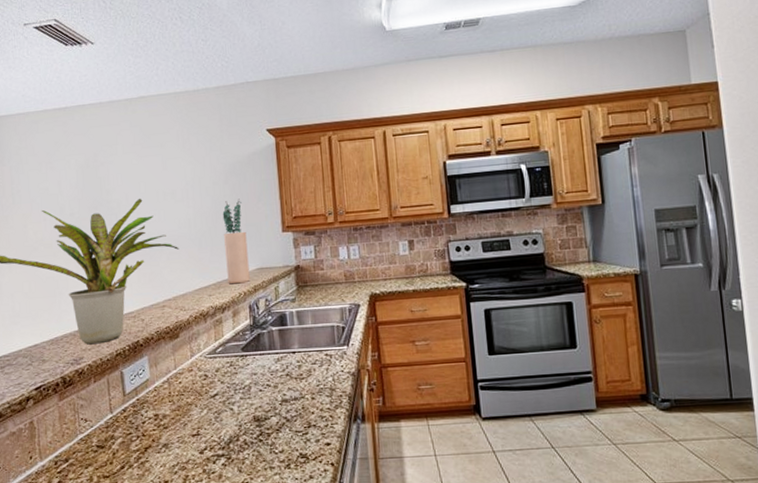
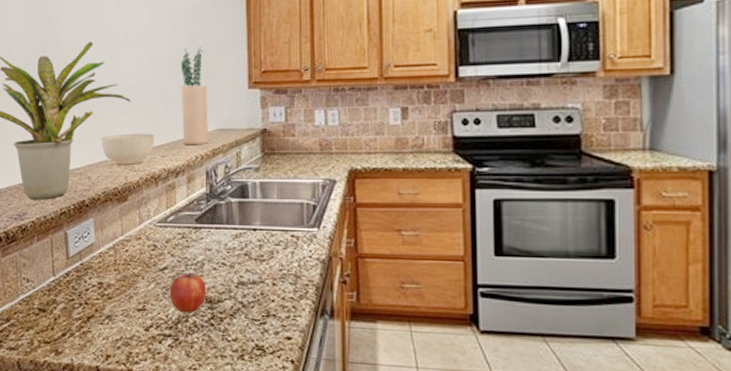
bowl: none [153,276,202,307] -> present [101,133,155,166]
fruit: none [221,396,255,434] -> present [169,272,207,314]

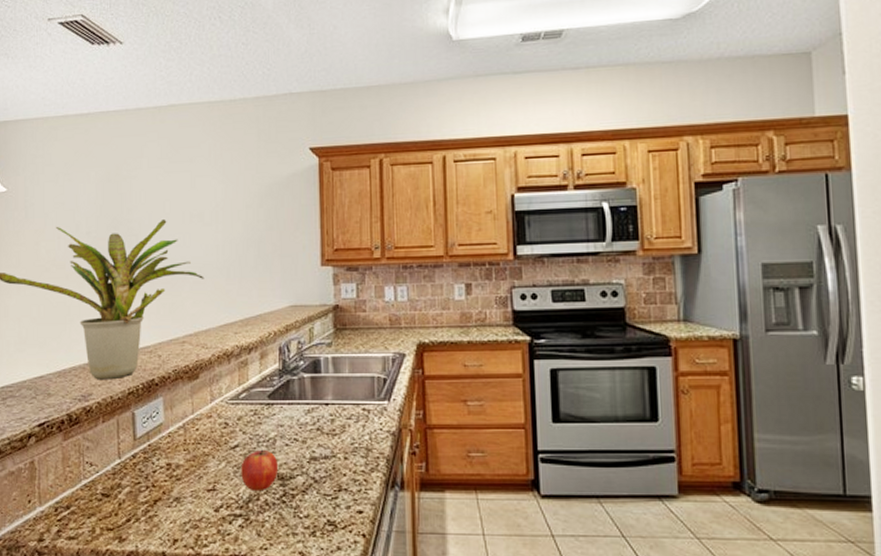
bowl: present [101,133,155,166] -> none [173,310,227,343]
vase: present [180,46,209,146] -> none [254,225,282,322]

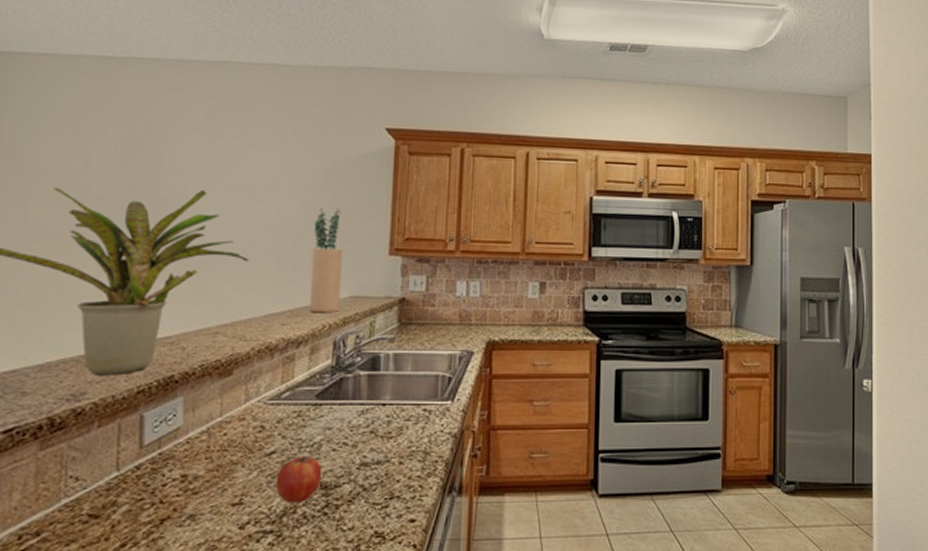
vase: none [254,225,282,322] -> present [309,207,343,313]

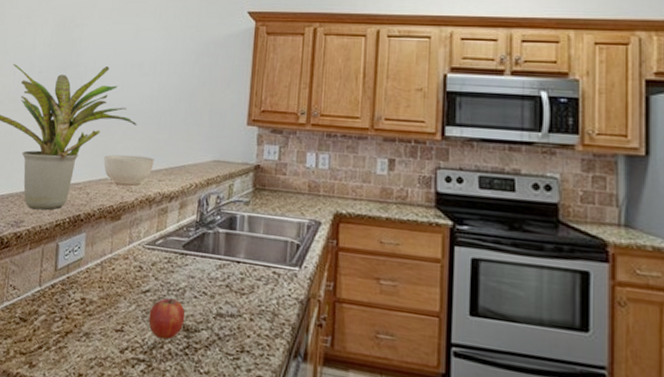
bowl: none [204,297,274,335] -> present [103,155,154,186]
vase: present [309,207,343,313] -> none [180,81,209,174]

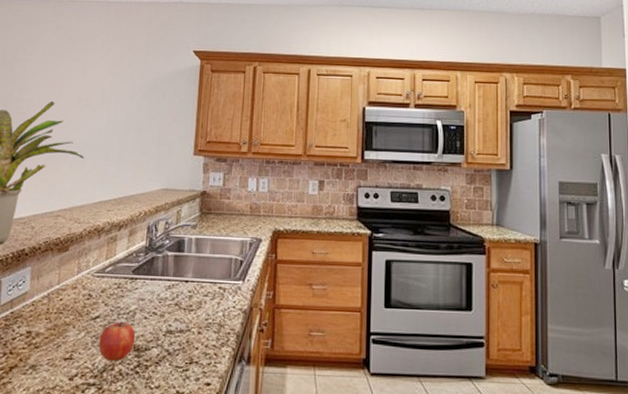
bowl: present [103,155,154,186] -> none [49,187,103,218]

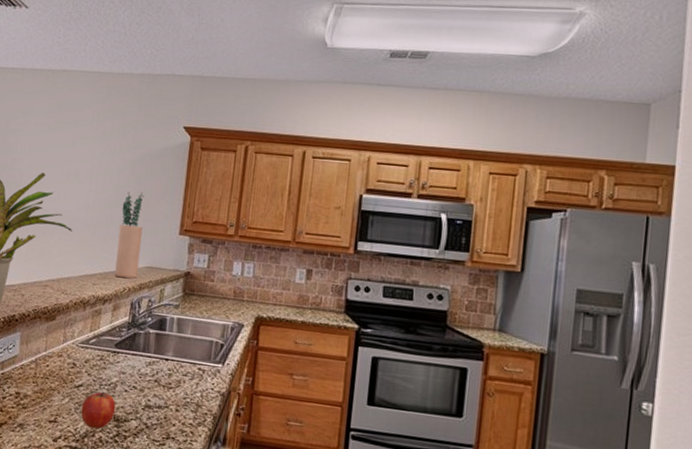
vase: none [129,115,157,203] -> present [114,192,144,279]

